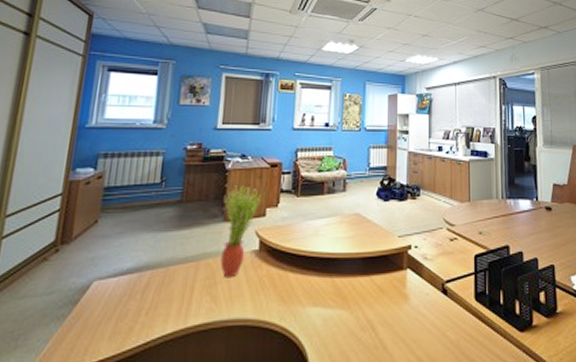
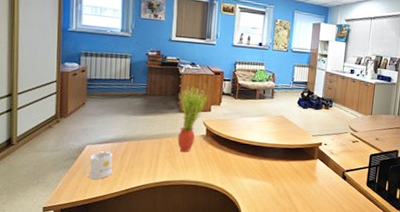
mug: none [84,286,130,333] -> present [83,151,113,180]

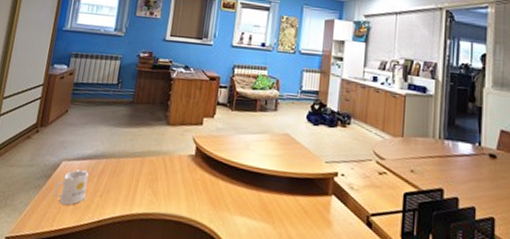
potted plant: present [177,86,208,153] -> none [161,94,201,177]

